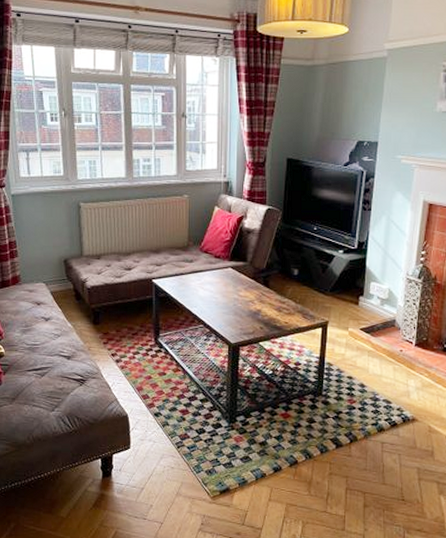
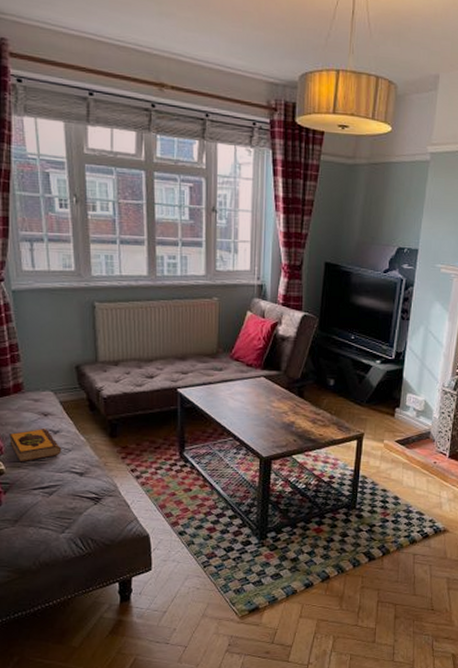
hardback book: none [8,315,52,347] -> present [9,427,62,463]

